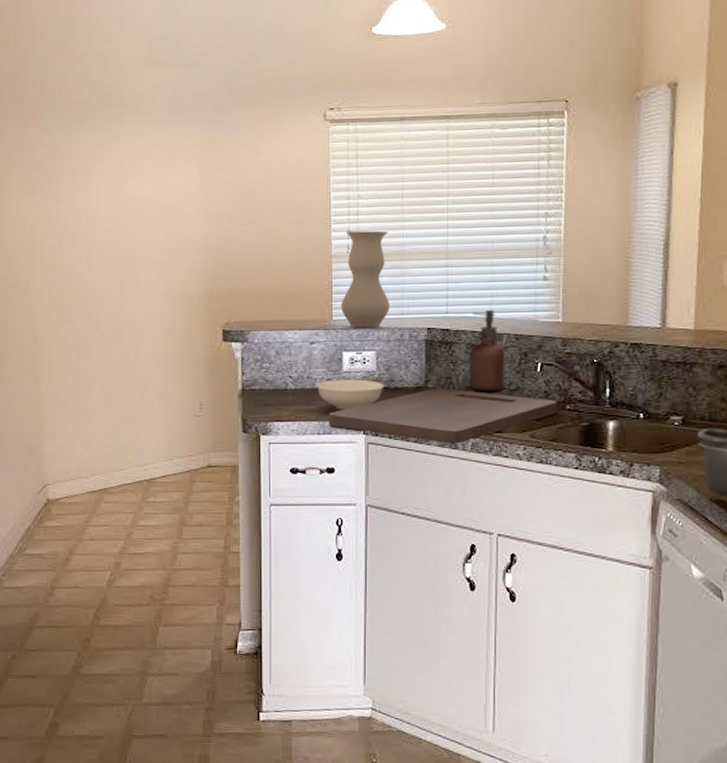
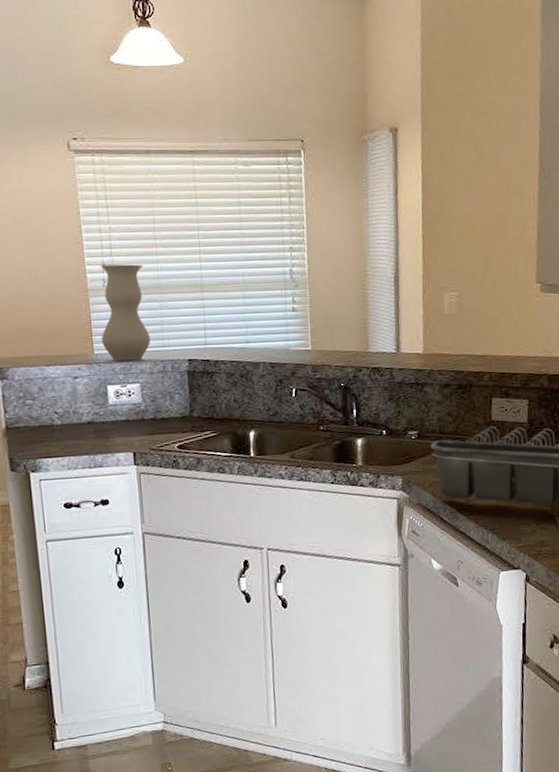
bowl: present [316,379,384,410] -> none [82,412,151,443]
cutting board: present [329,388,557,444] -> none [98,416,313,469]
soap dispenser: present [469,309,508,394] -> none [229,340,266,420]

